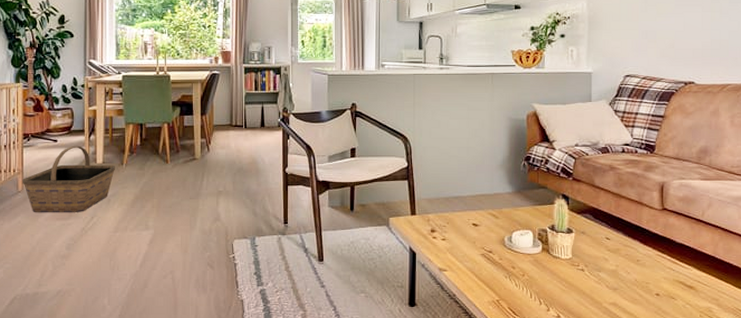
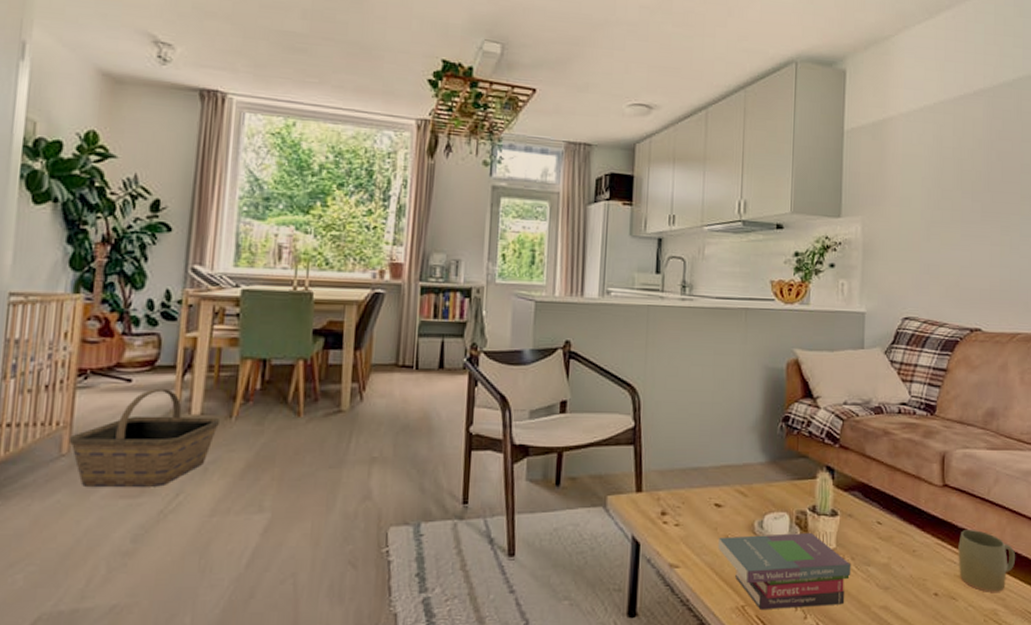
books: none [477,246,585,303] -> present [718,533,852,609]
mug: none [676,244,727,294] -> present [958,530,1015,592]

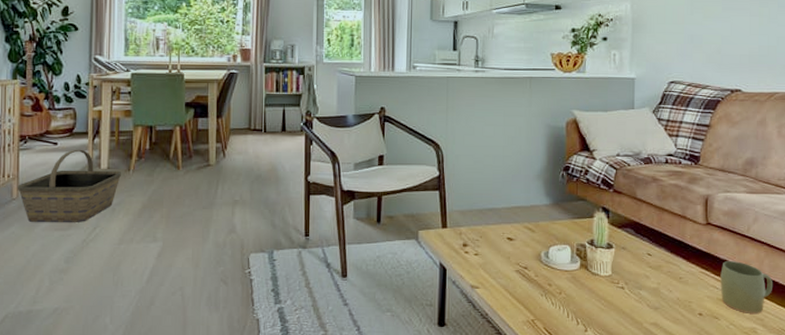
books: present [718,533,852,609] -> none [511,262,625,323]

